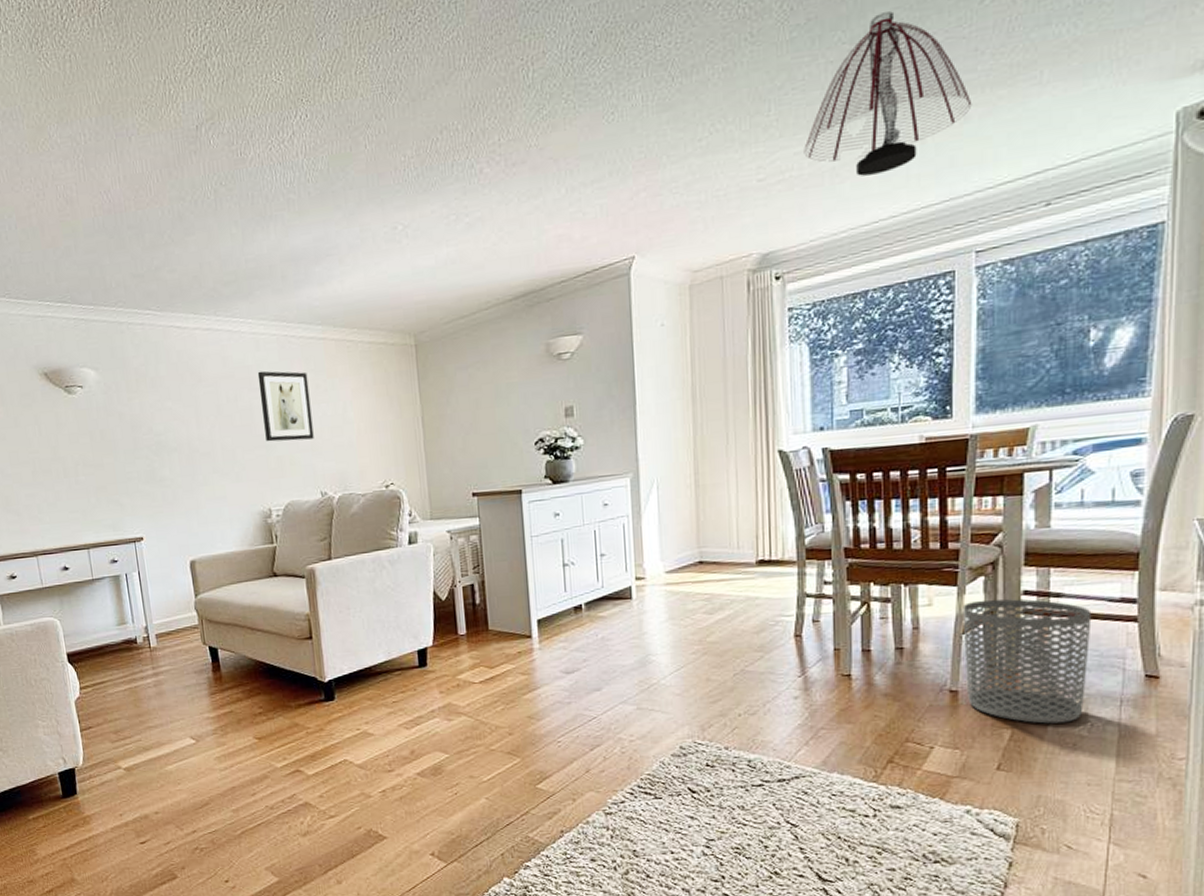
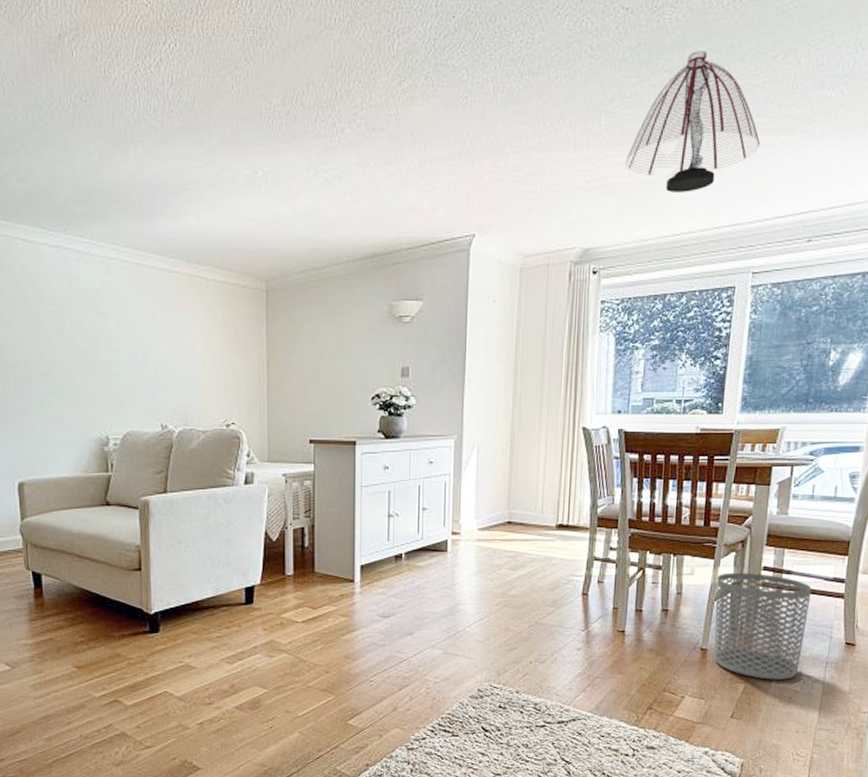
wall art: present [257,370,314,442] -> none [105,296,158,371]

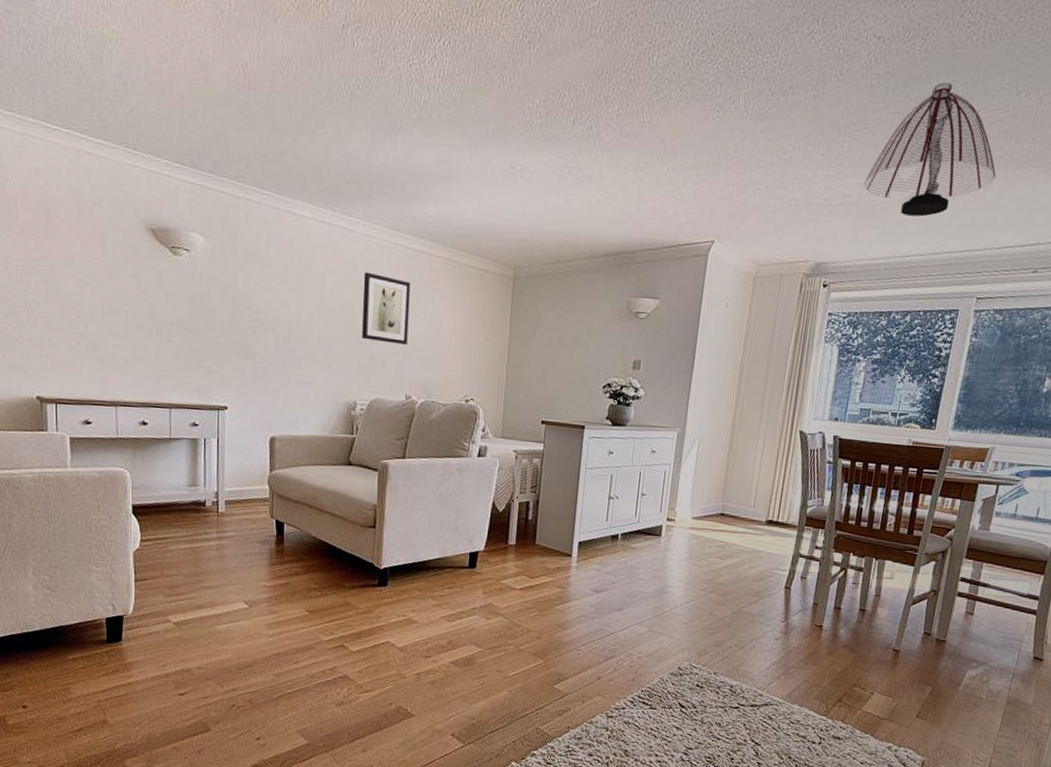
wall art: none [105,296,158,371] -> present [362,272,411,345]
waste bin: present [714,572,812,680] -> none [905,580,1006,687]

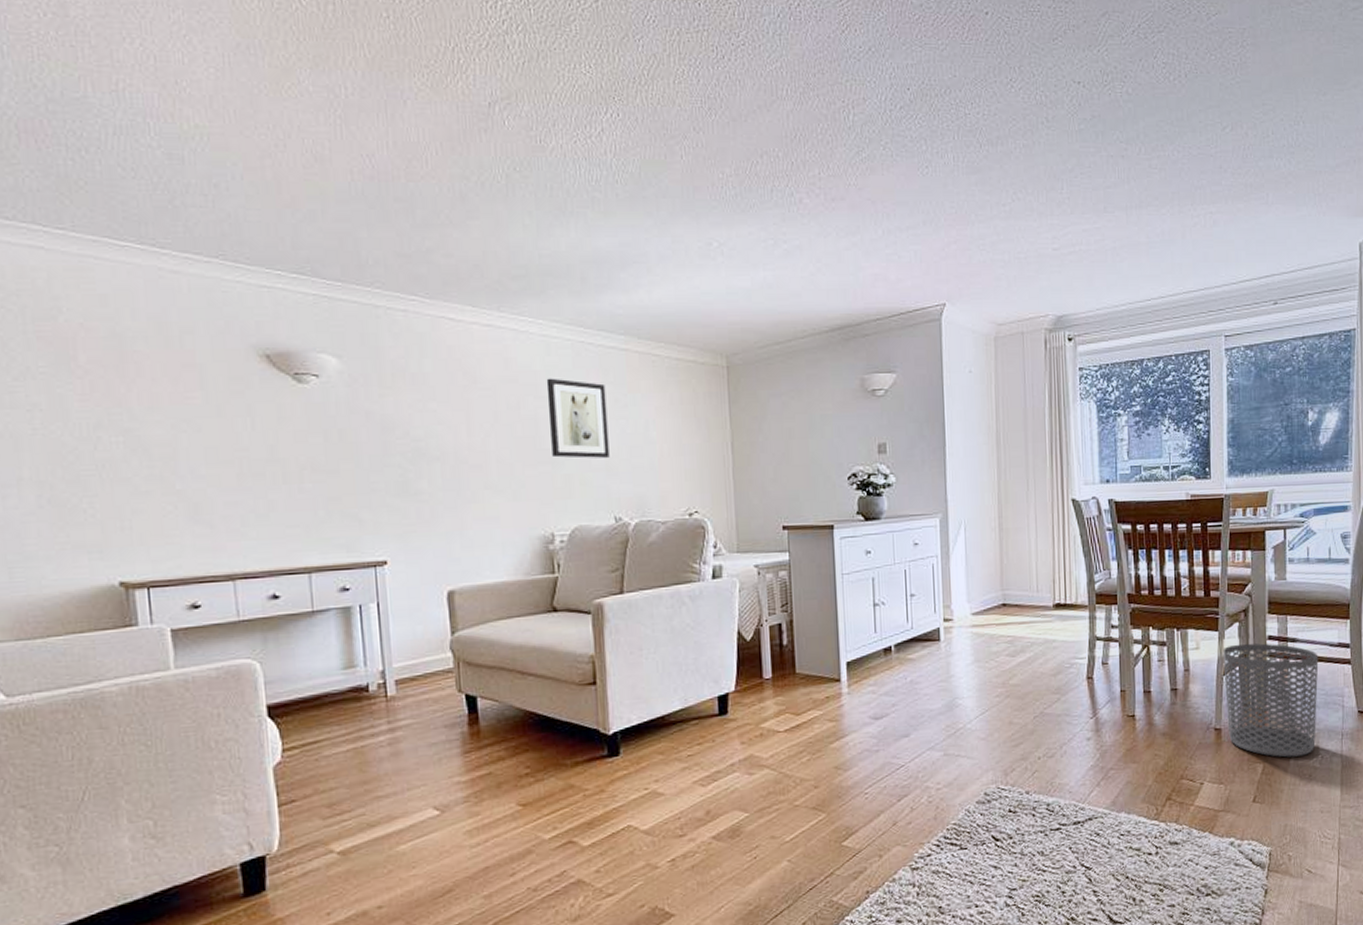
pendant lamp: present [864,82,996,217] -> none [1090,123,1219,258]
waste bin: none [905,580,1006,687] -> present [1223,643,1319,758]

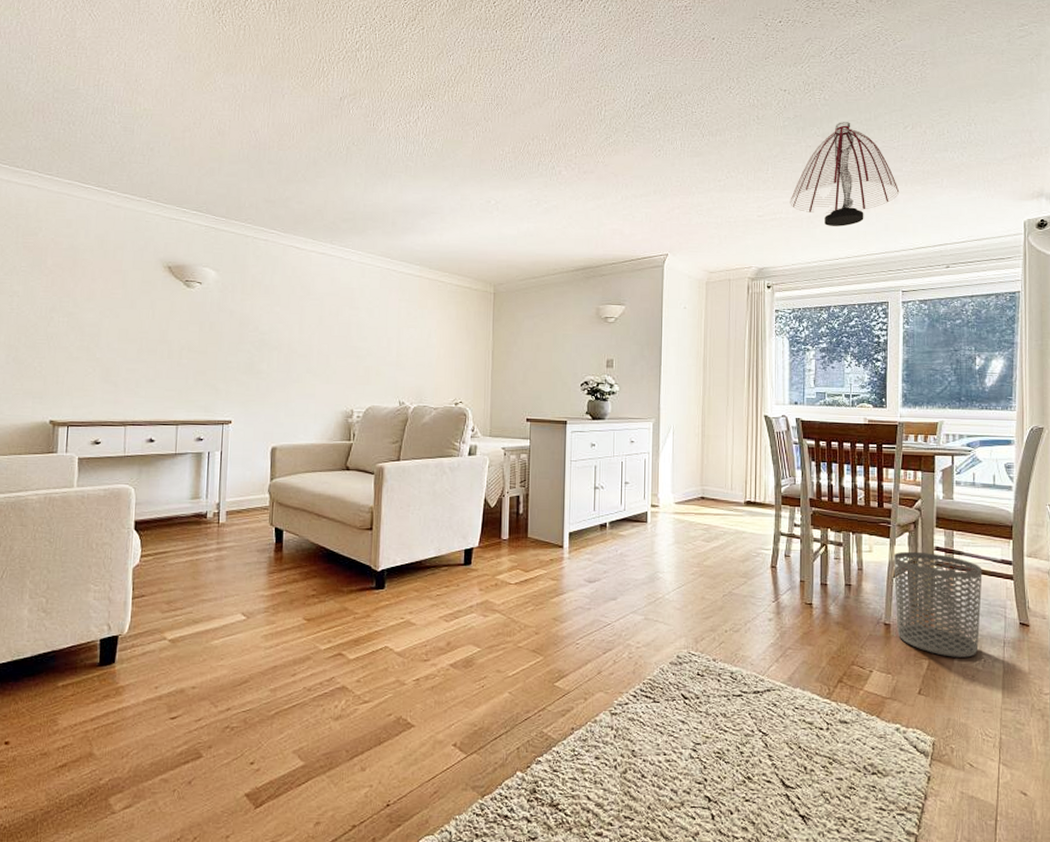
wall art: present [546,378,610,458] -> none [358,294,402,356]
pendant lamp: none [1090,123,1219,258] -> present [790,122,900,227]

